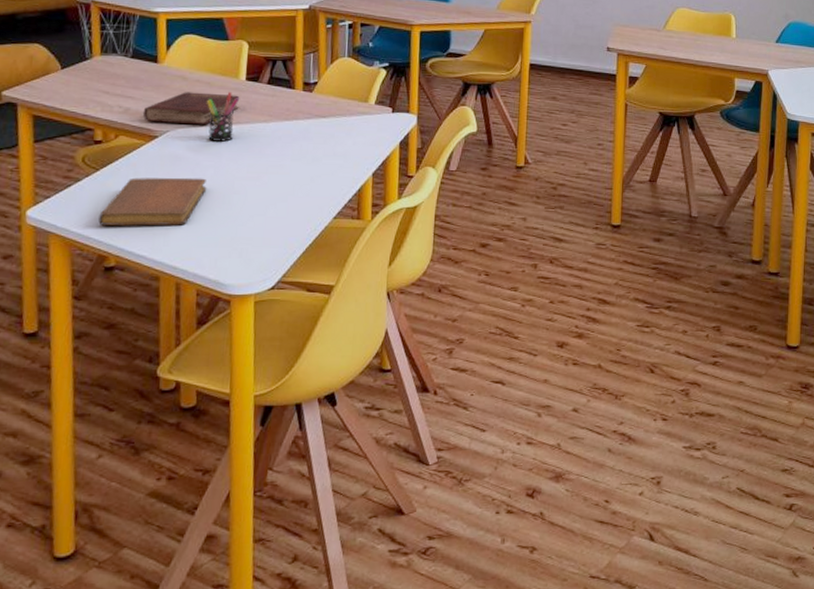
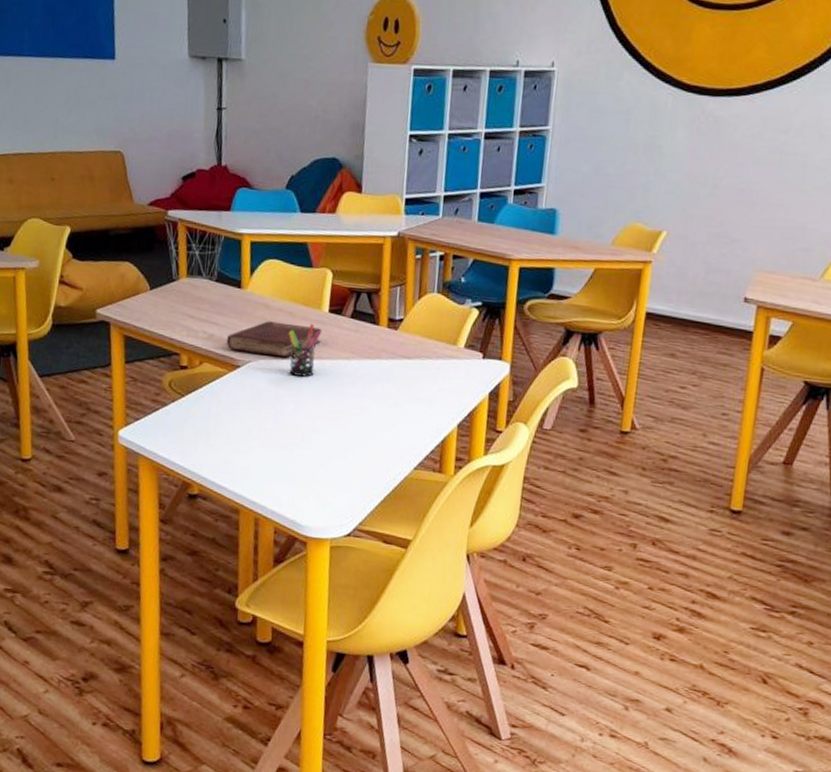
notebook: present [99,177,207,226] -> none [183,407,287,460]

